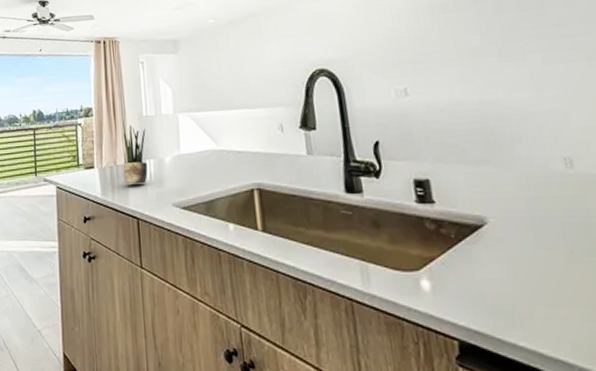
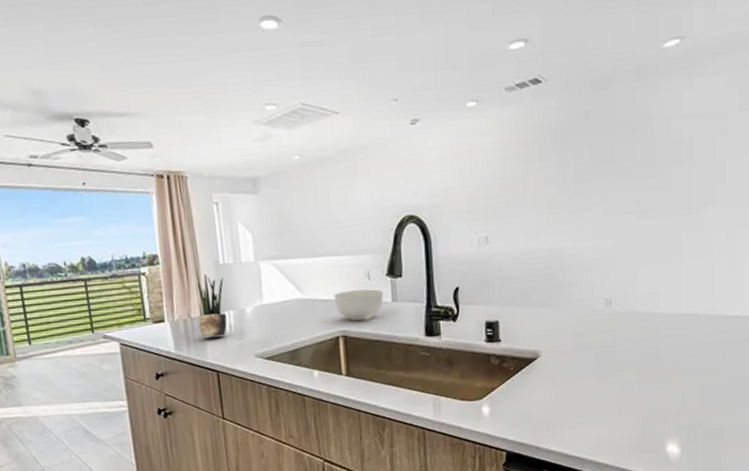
bowl: none [247,141,298,175] -> present [334,289,384,322]

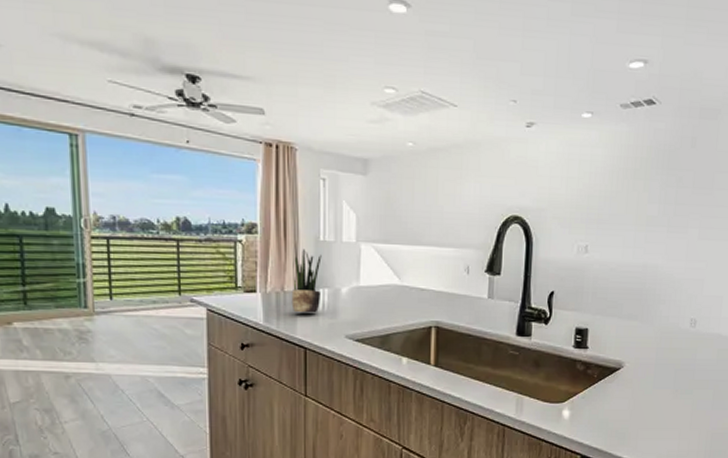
bowl: present [334,289,384,322] -> none [431,282,481,314]

